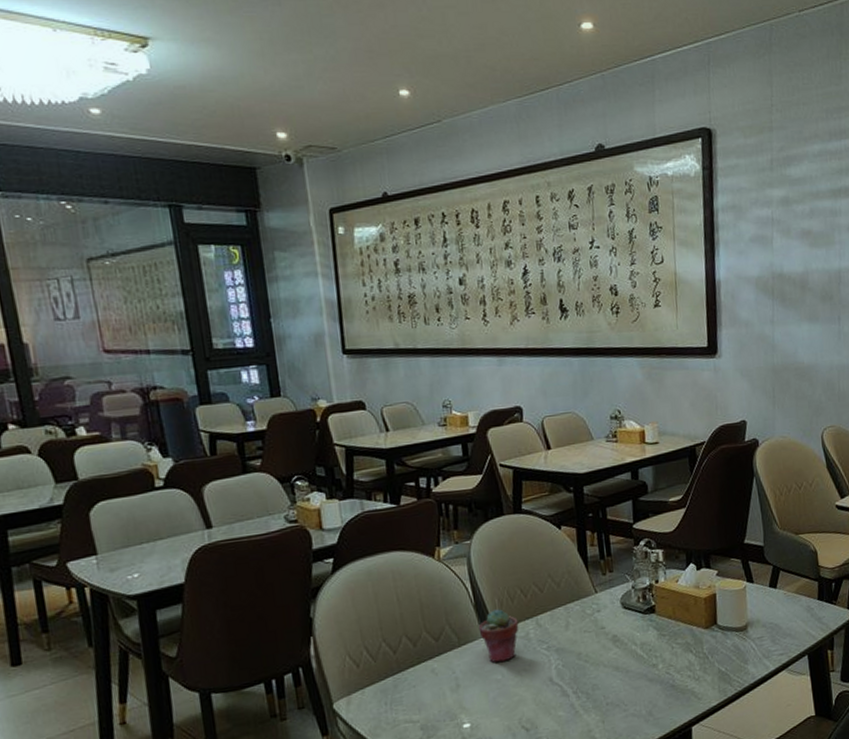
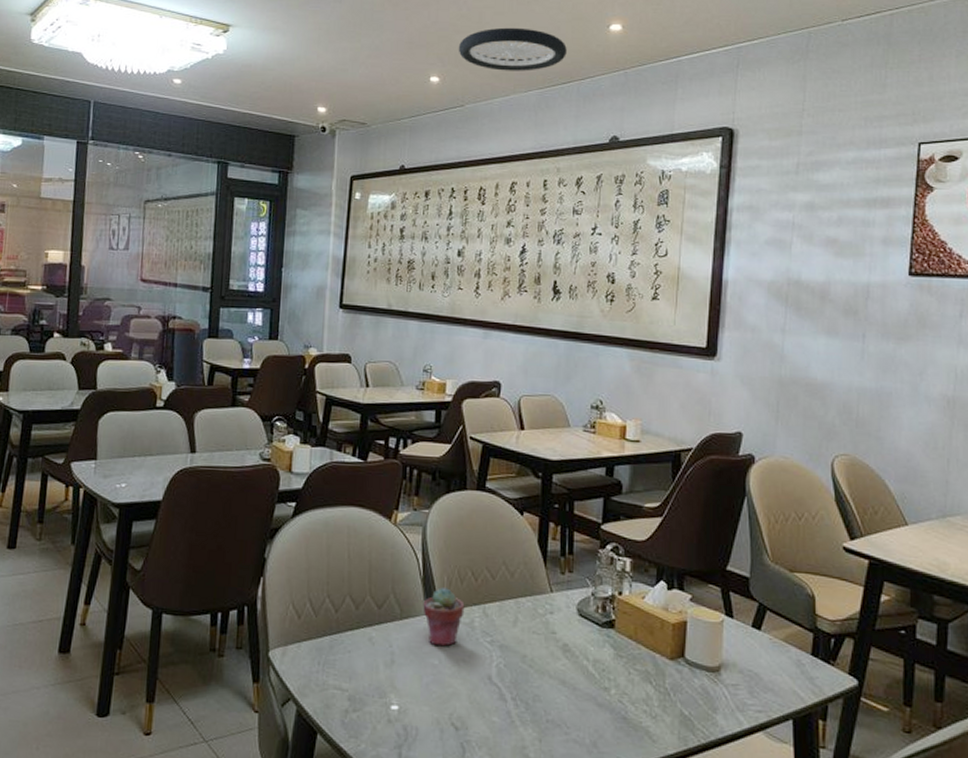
ceiling light: none [424,29,541,80] -> present [458,27,567,71]

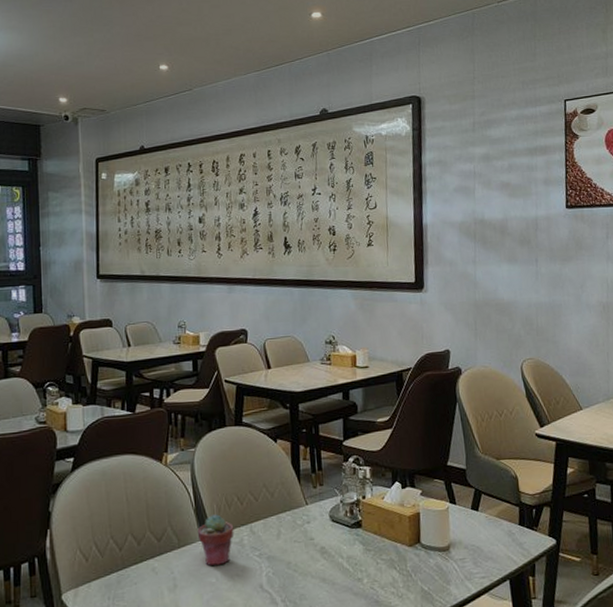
ceiling light: present [458,27,567,71] -> none [182,18,277,57]

